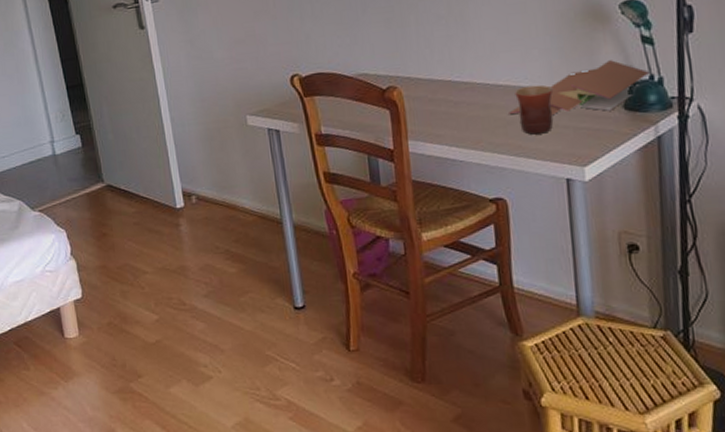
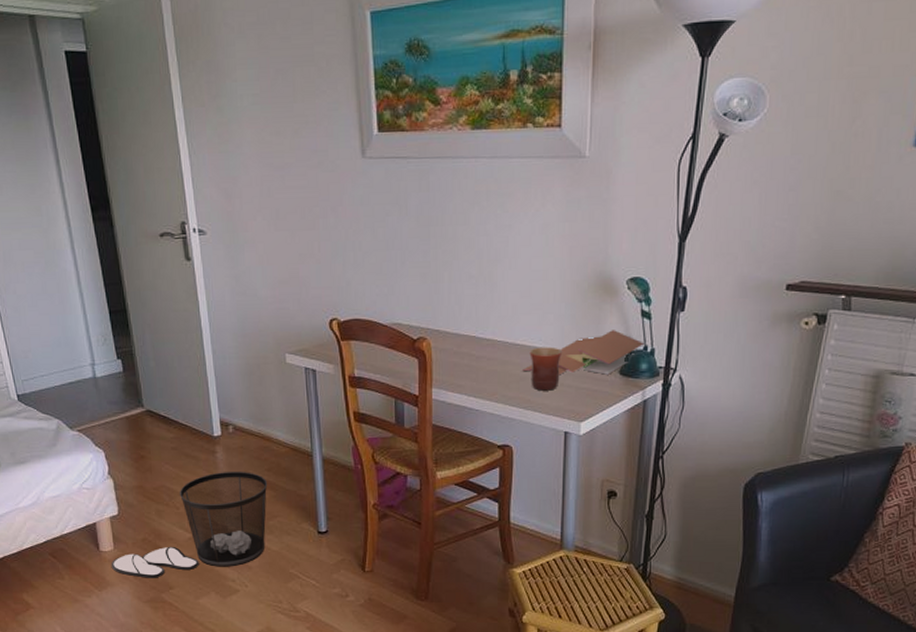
slippers: none [76,329,168,366] -> present [111,546,199,578]
waste bin: none [144,244,238,351] -> present [180,472,268,567]

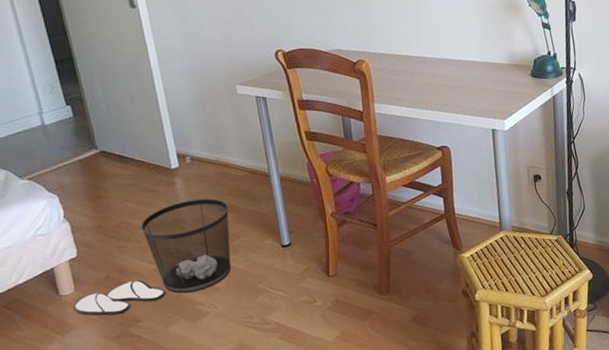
papers: present [522,330,645,376] -> none [451,40,548,82]
mug: present [529,347,563,391] -> none [455,58,483,97]

